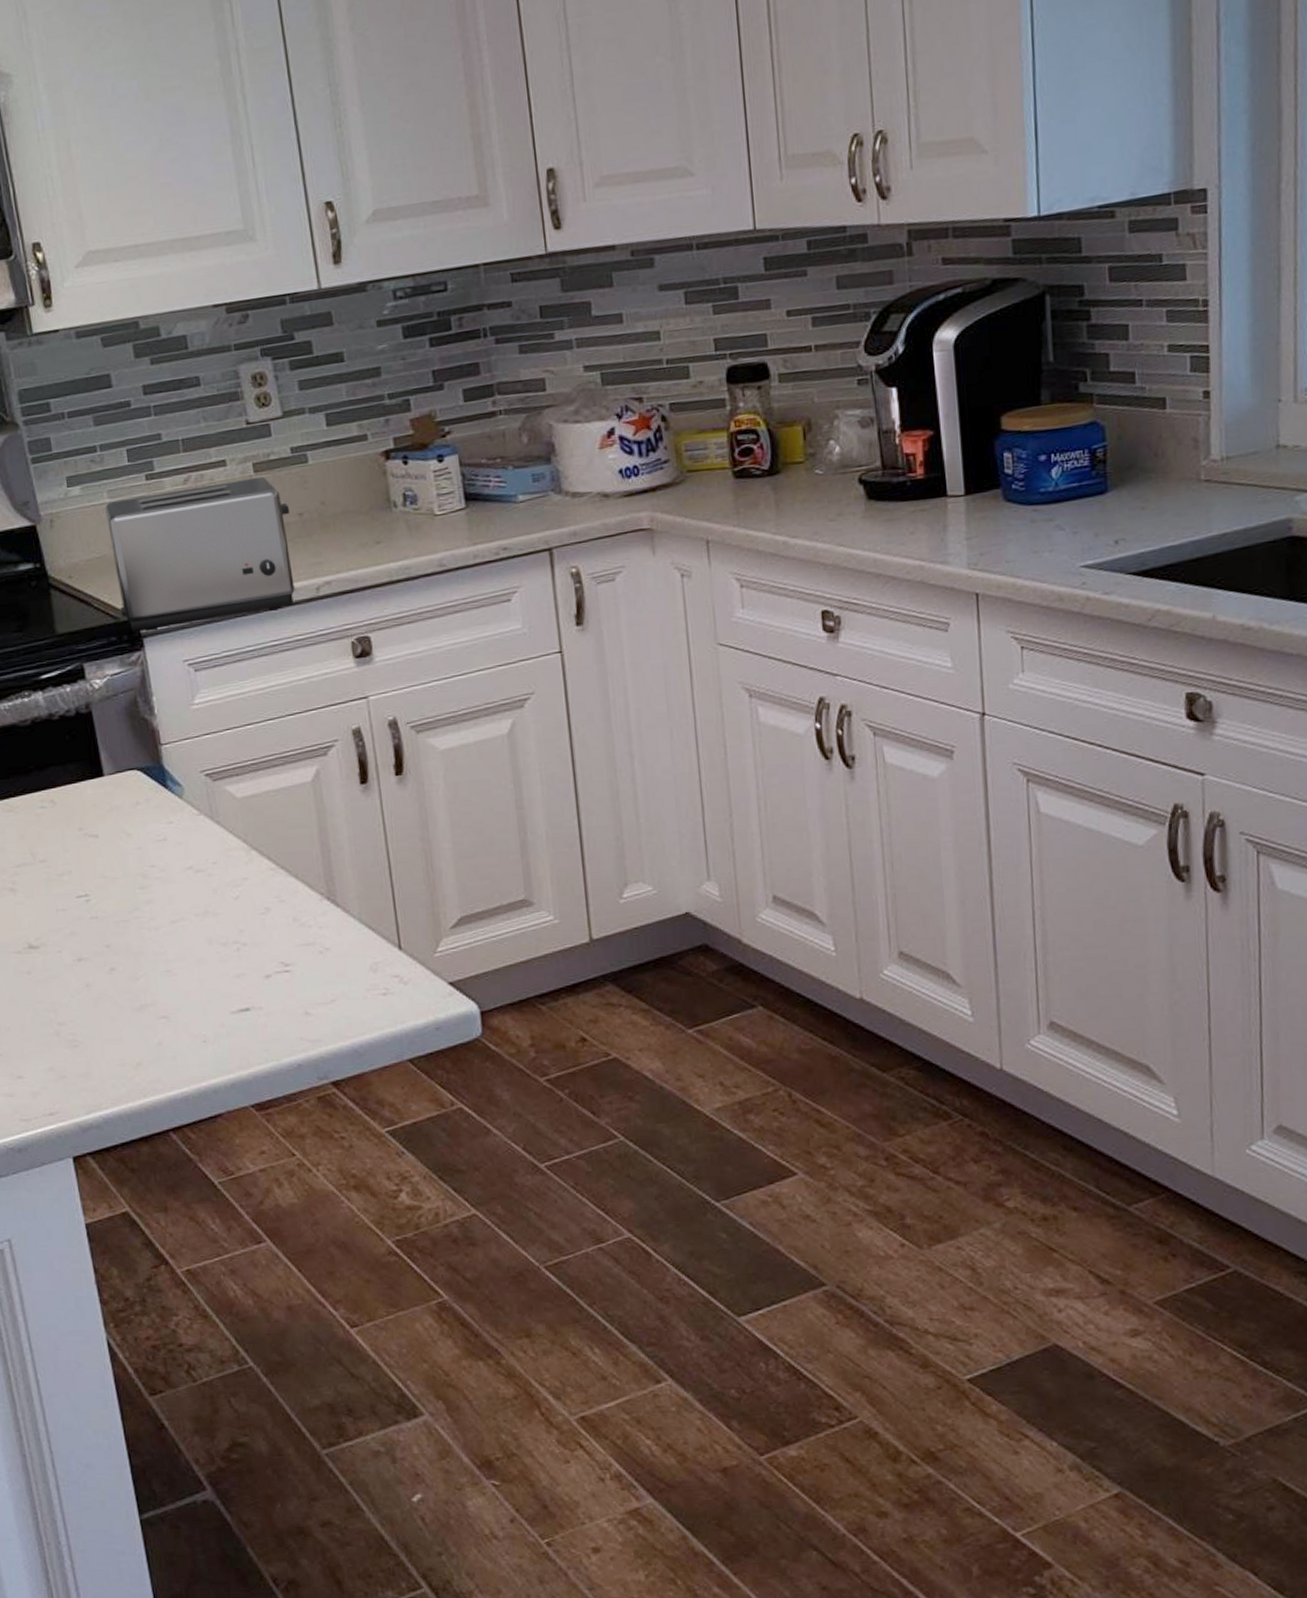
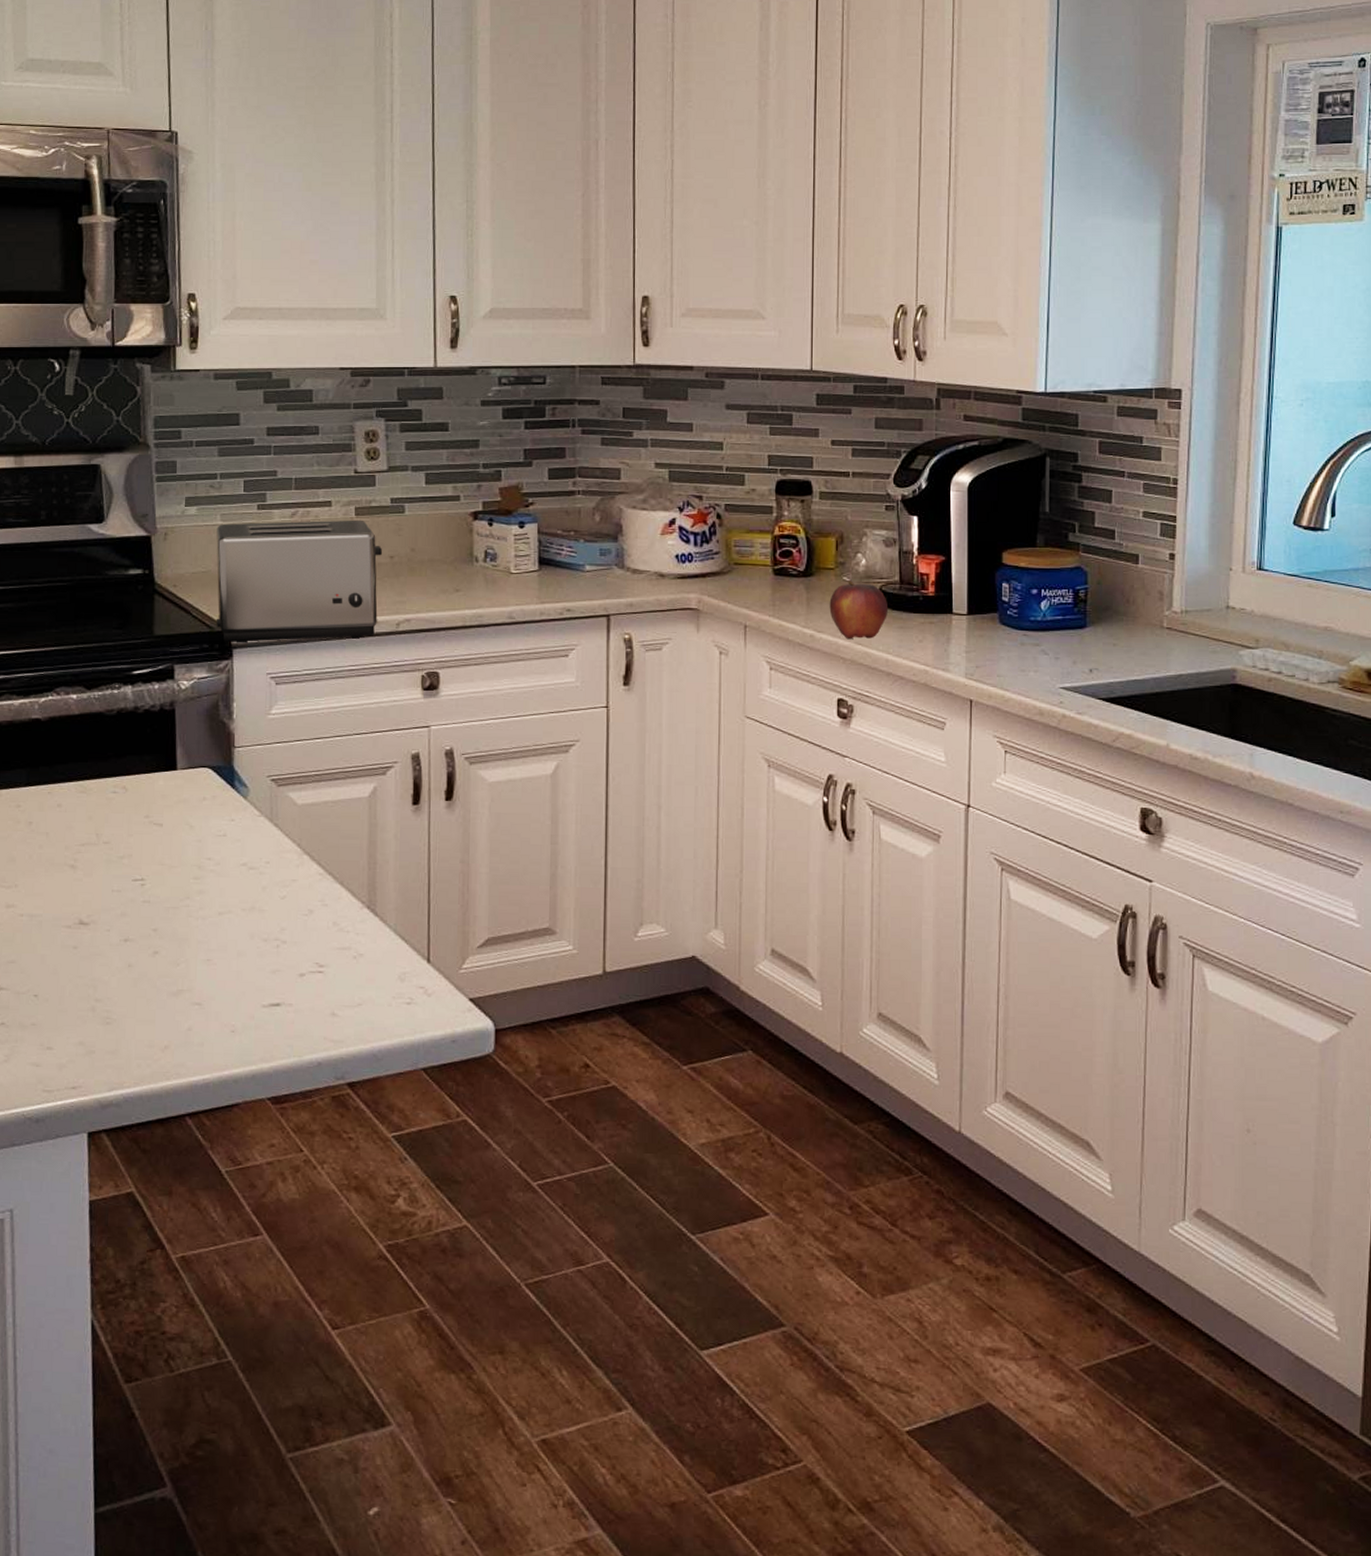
fruit: none [802,473,871,542] -> present [829,580,887,640]

